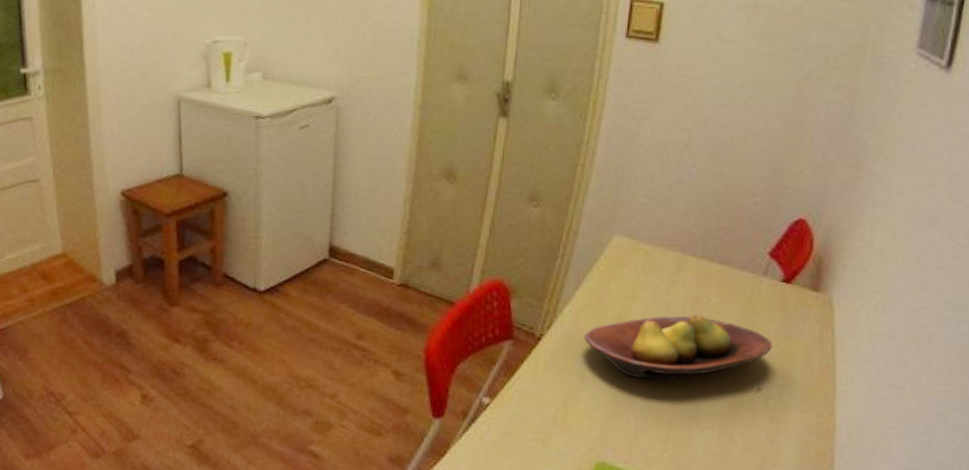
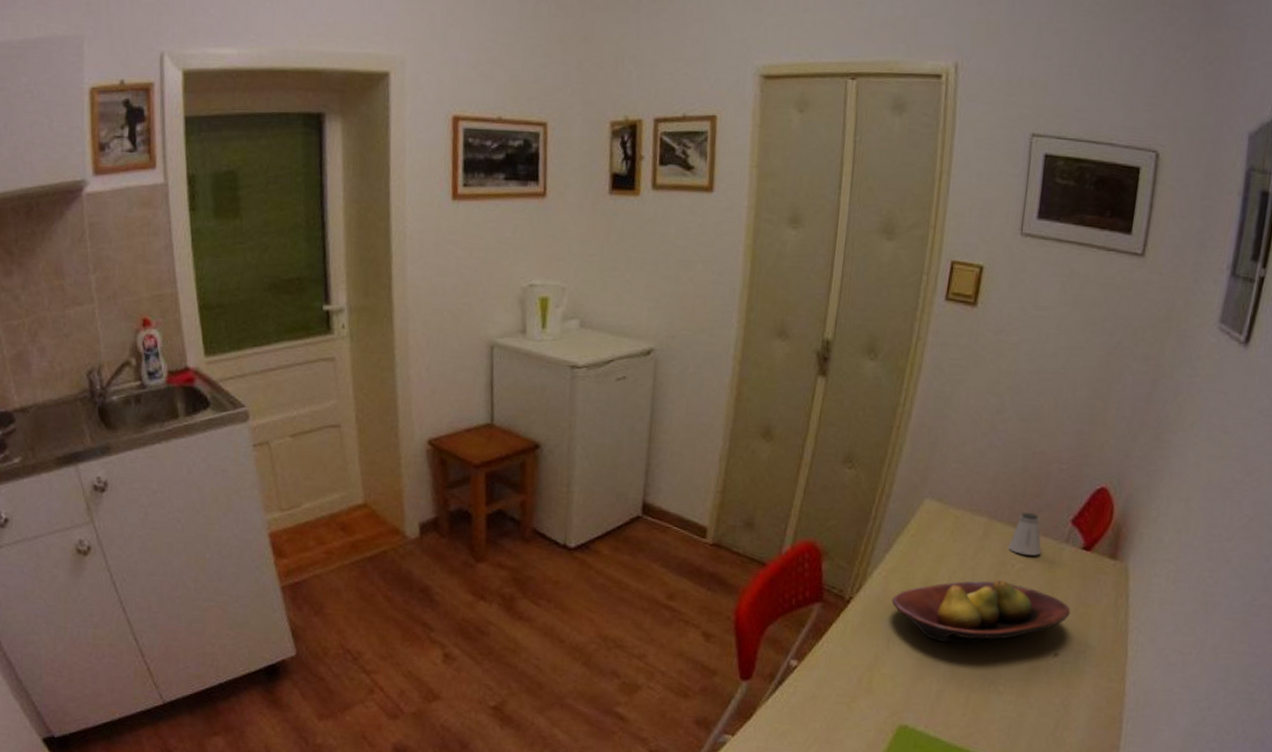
saltshaker: none [702,245,739,289] -> present [1007,512,1042,556]

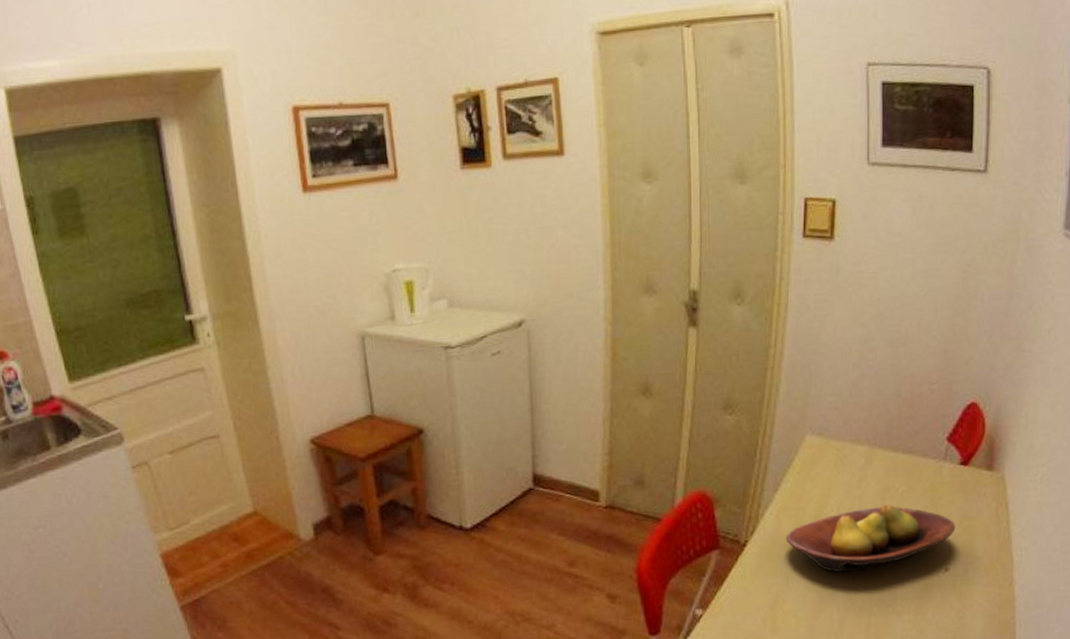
saltshaker: present [1007,512,1042,556] -> none [889,435,922,477]

